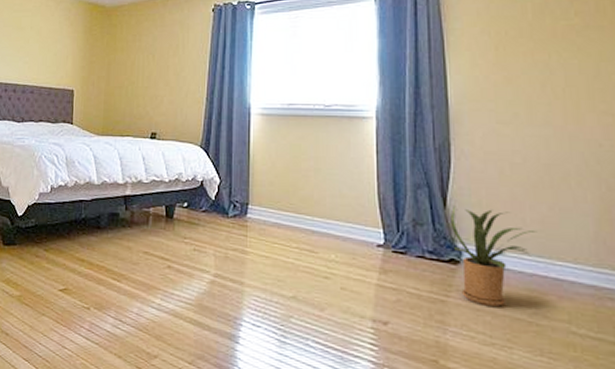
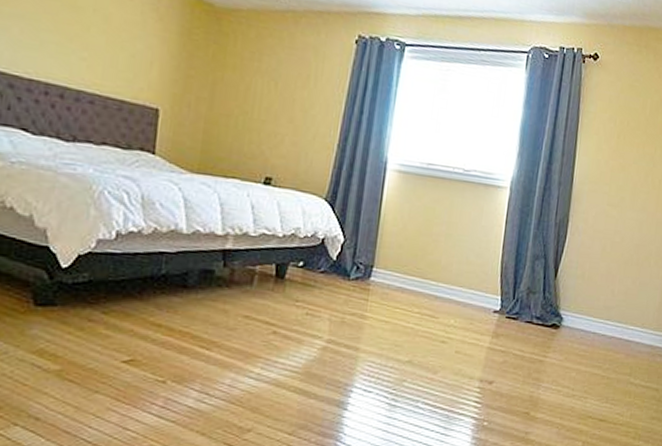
house plant: present [450,206,538,307] -> none [557,277,621,364]

